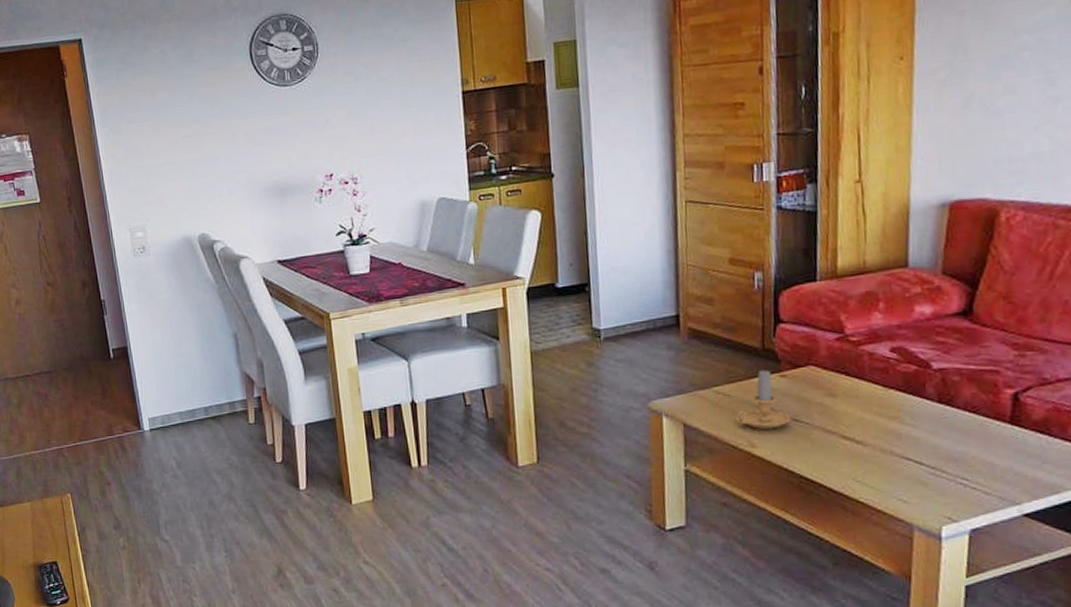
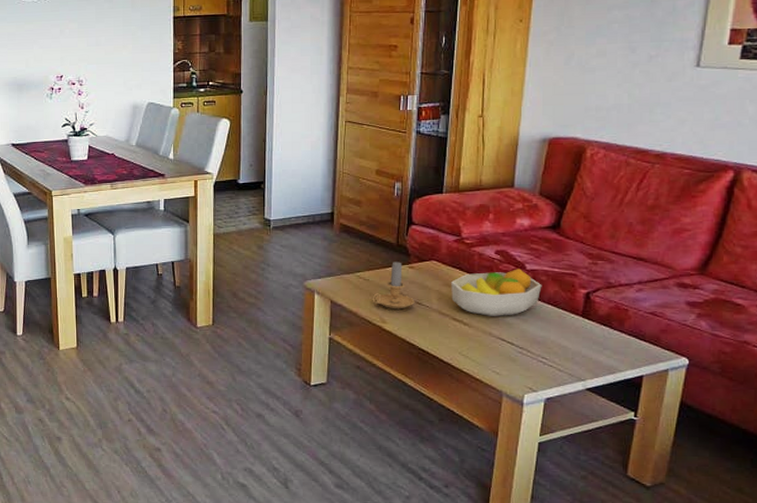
fruit bowl: none [836,368,955,431] -> present [451,269,542,316]

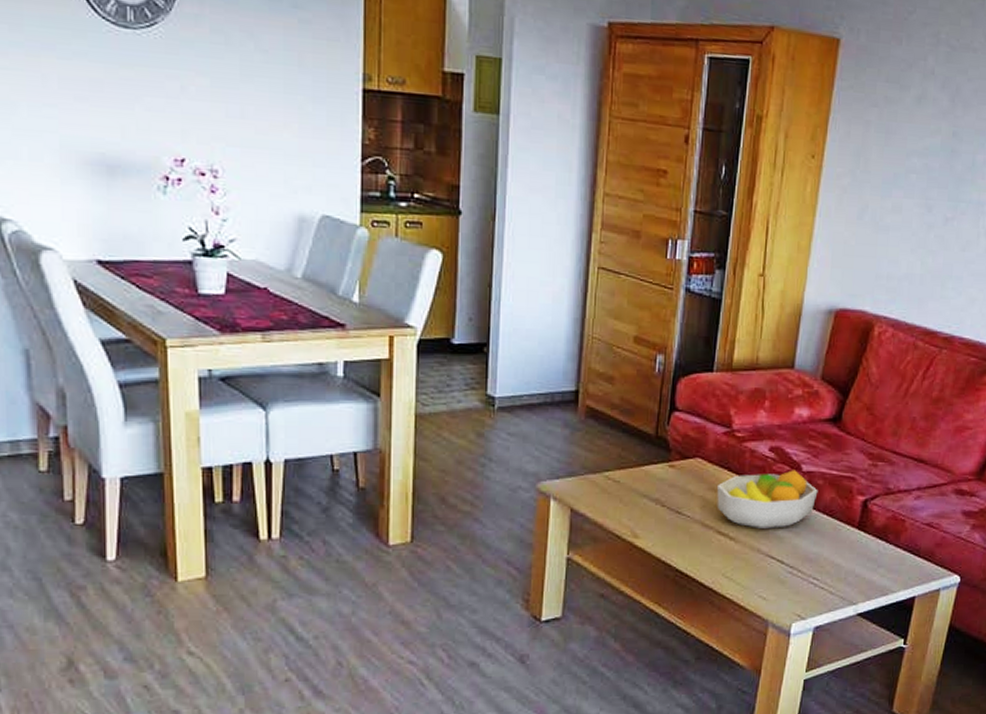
candle: present [373,260,415,310] -> none [624,457,674,520]

